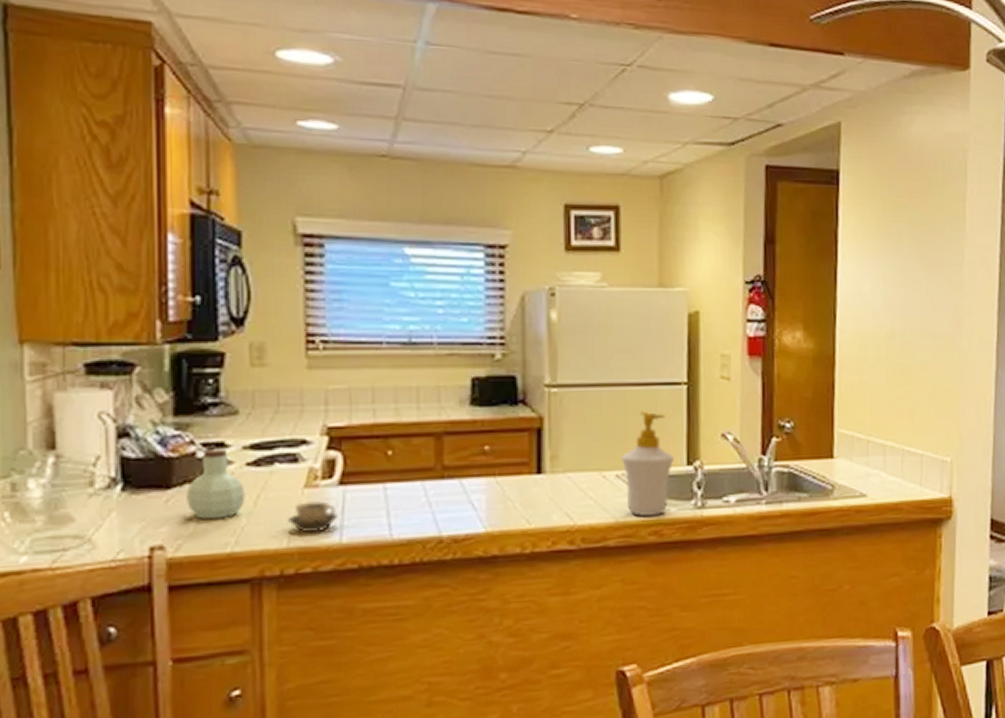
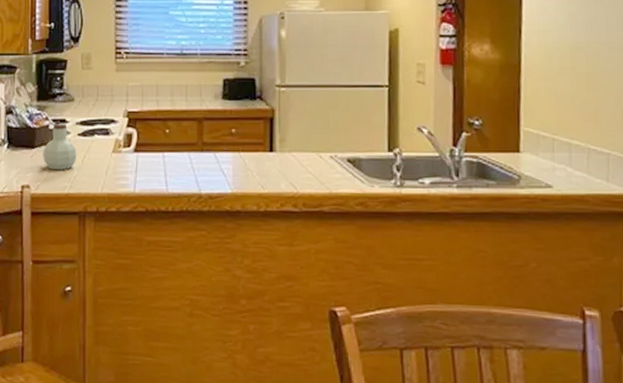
cup: present [287,501,339,534] -> none [101,162,134,184]
soap bottle: present [620,411,674,516] -> none [334,107,377,190]

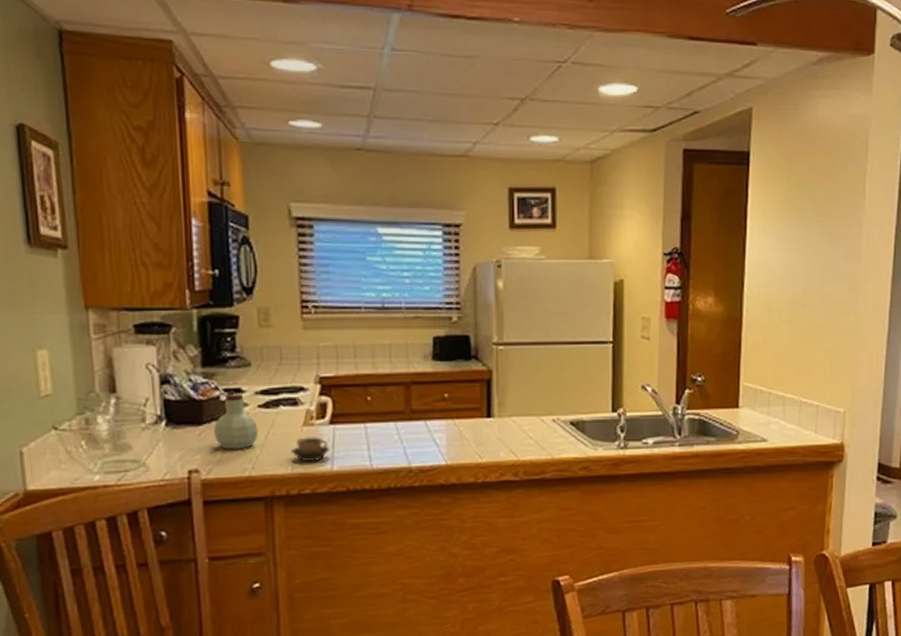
cup: none [101,162,134,184] -> present [290,437,331,463]

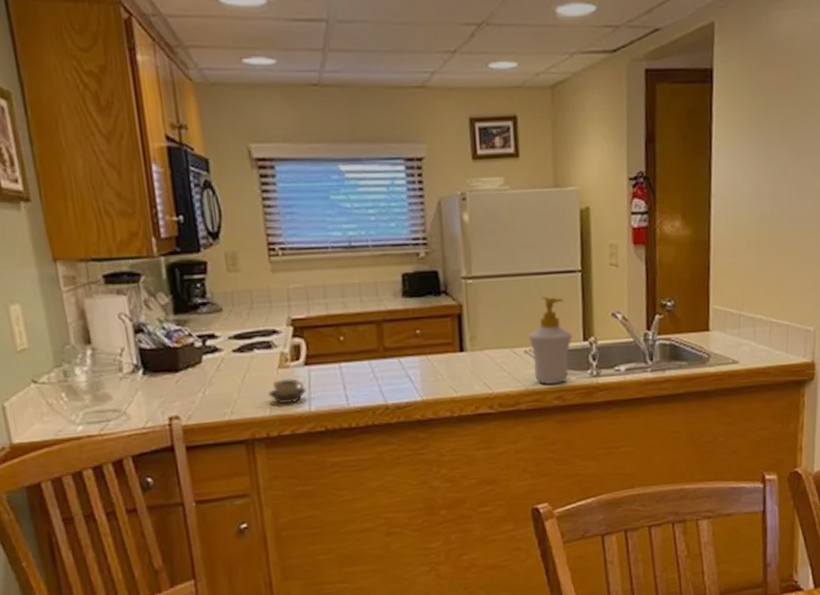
jar: present [214,394,258,449] -> none [190,339,235,395]
soap bottle: none [556,365,601,454] -> present [527,296,572,384]

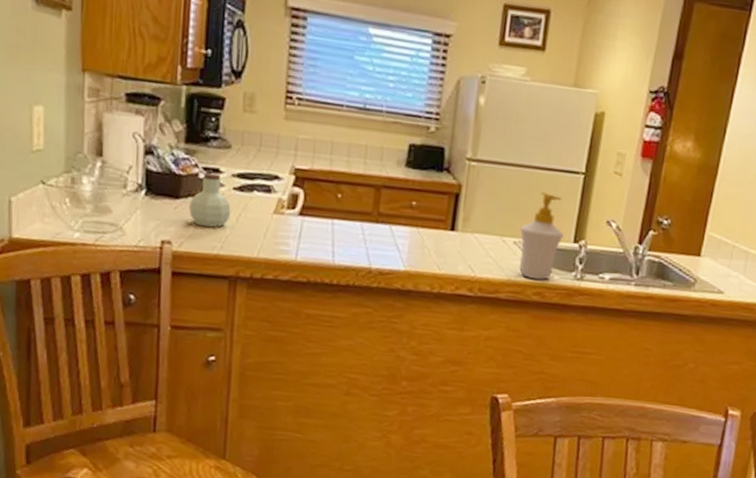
jar: none [190,339,235,395] -> present [189,172,231,227]
cup: present [267,378,307,405] -> none [258,224,297,250]

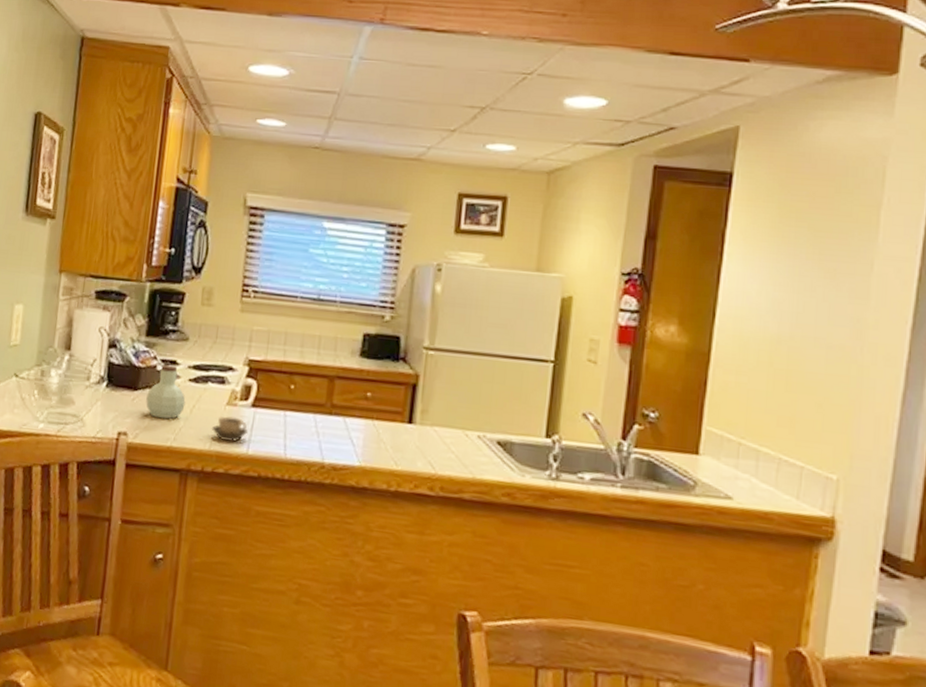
cup: none [258,224,297,250] -> present [211,416,249,443]
soap bottle: present [519,191,564,280] -> none [483,381,534,479]

